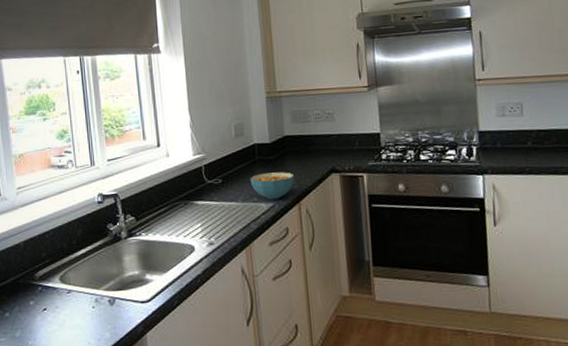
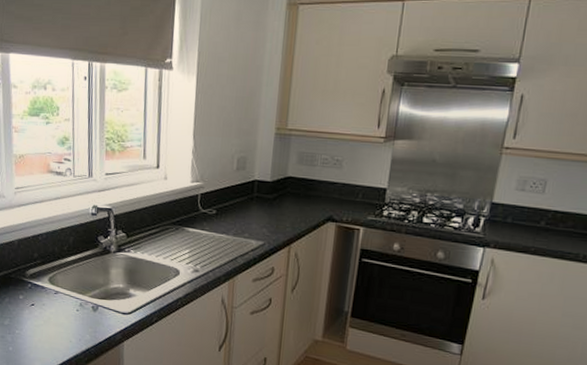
cereal bowl: present [250,172,295,200] -> none [244,210,290,239]

